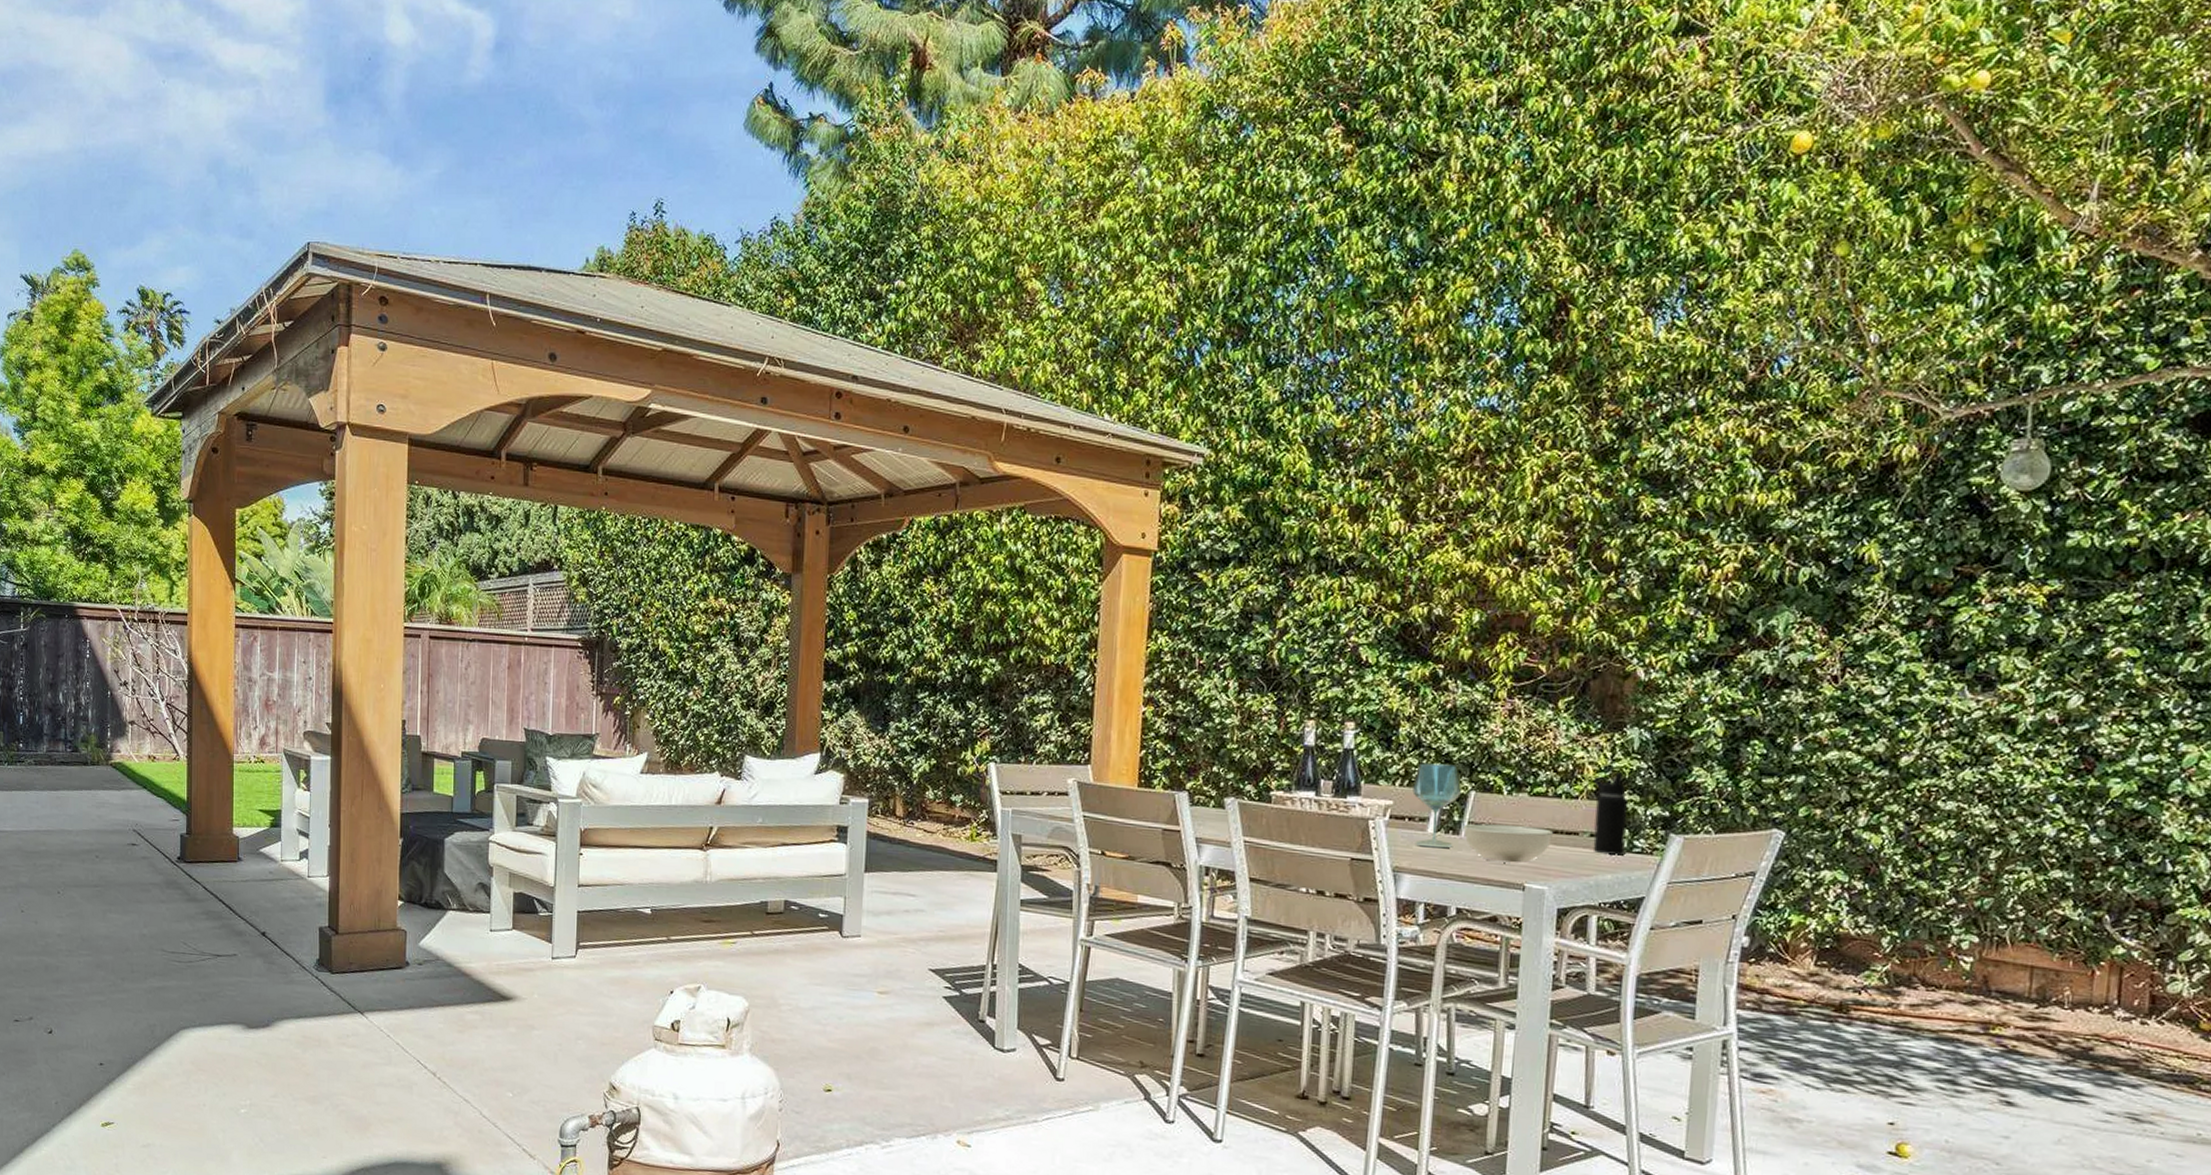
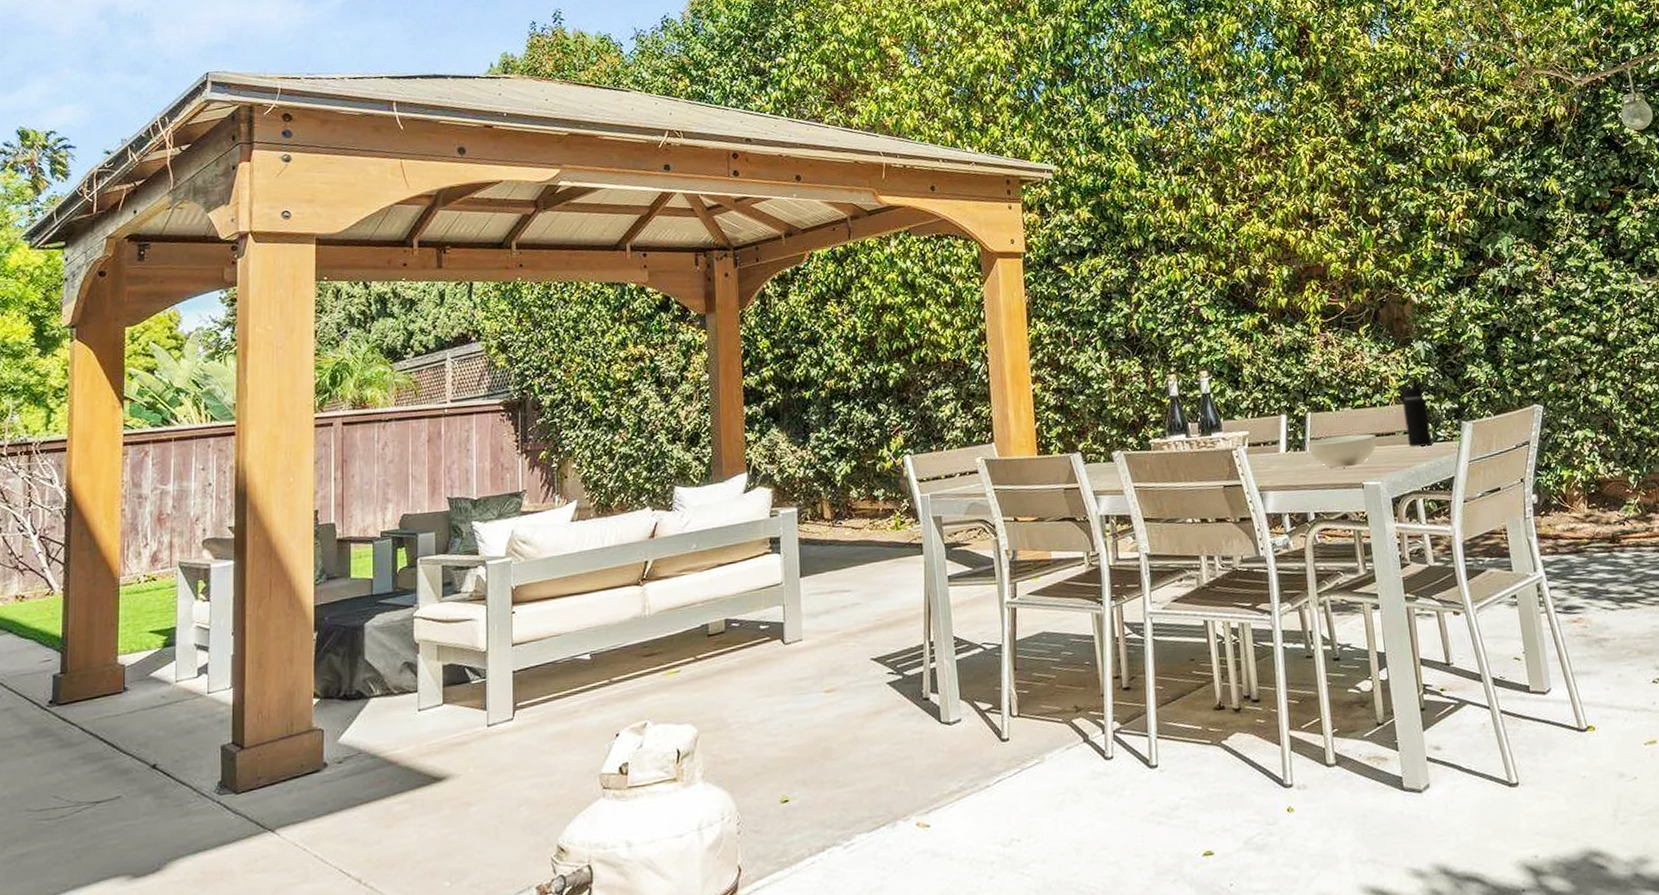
wine glass: present [1412,763,1461,849] -> none [1262,393,1302,466]

